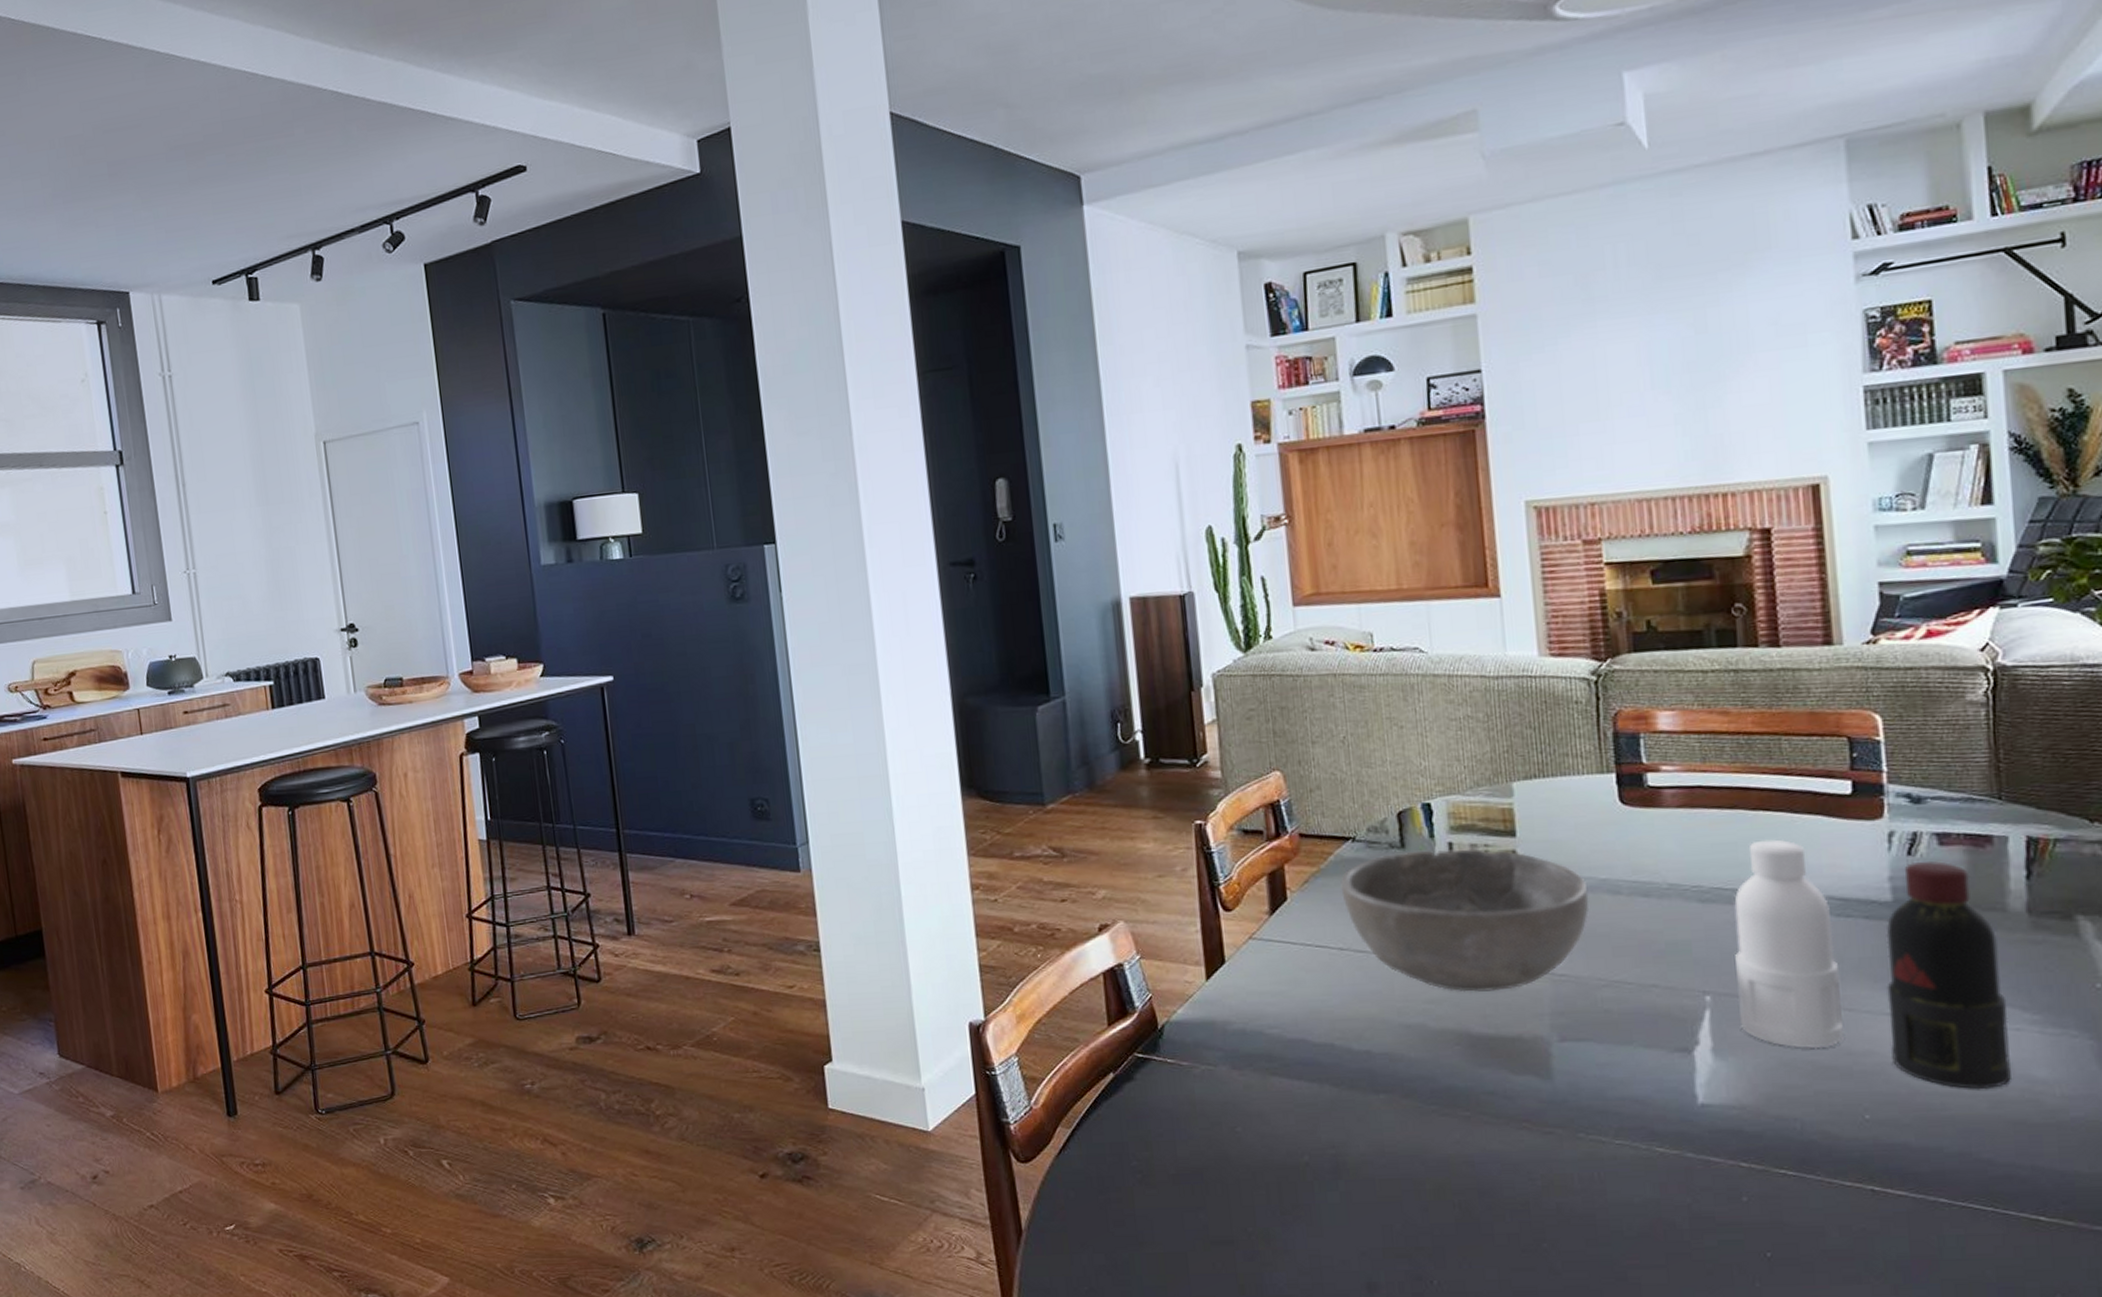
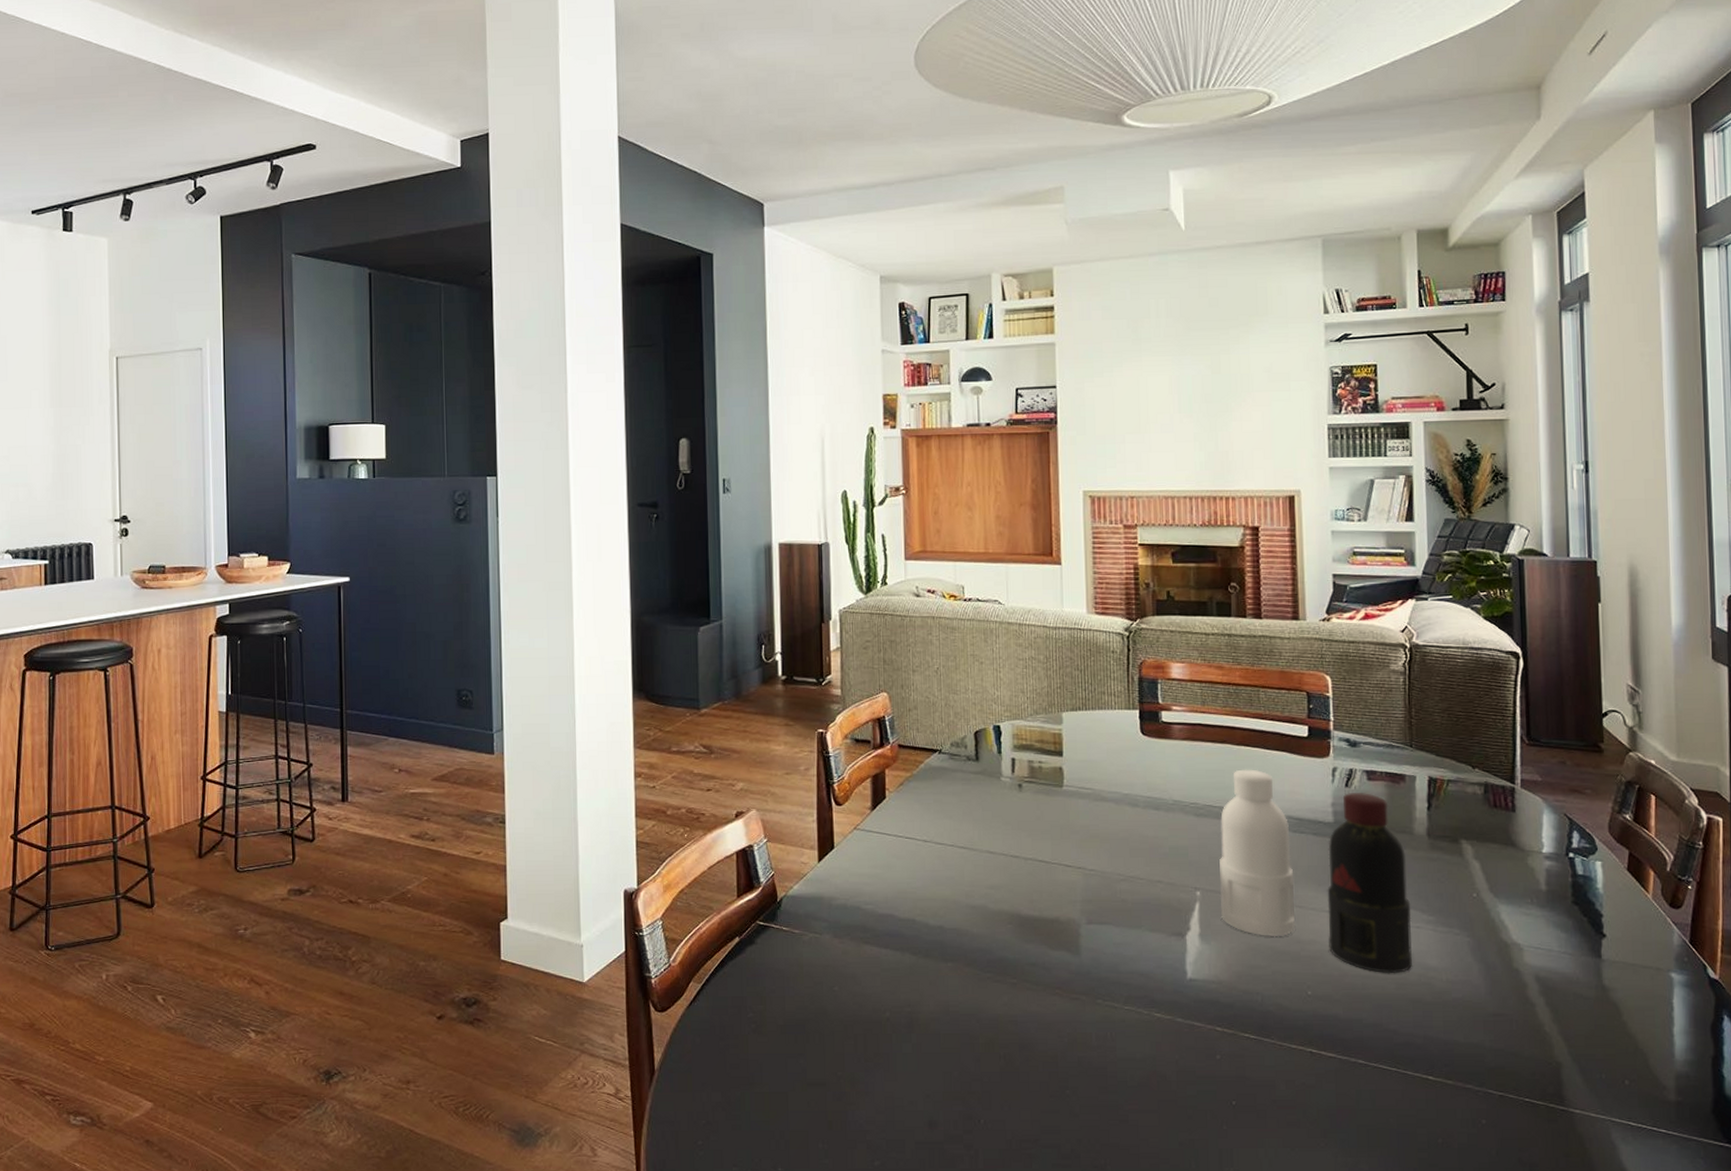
bowl: present [1340,849,1590,992] -> none [928,763,1115,881]

